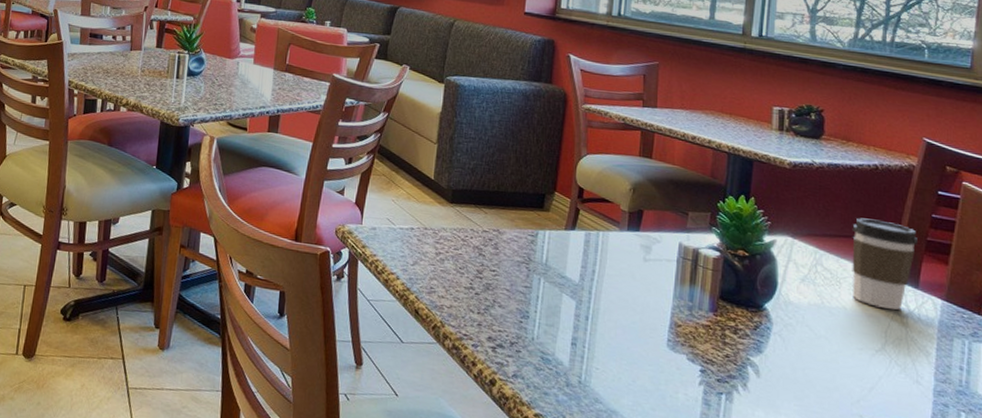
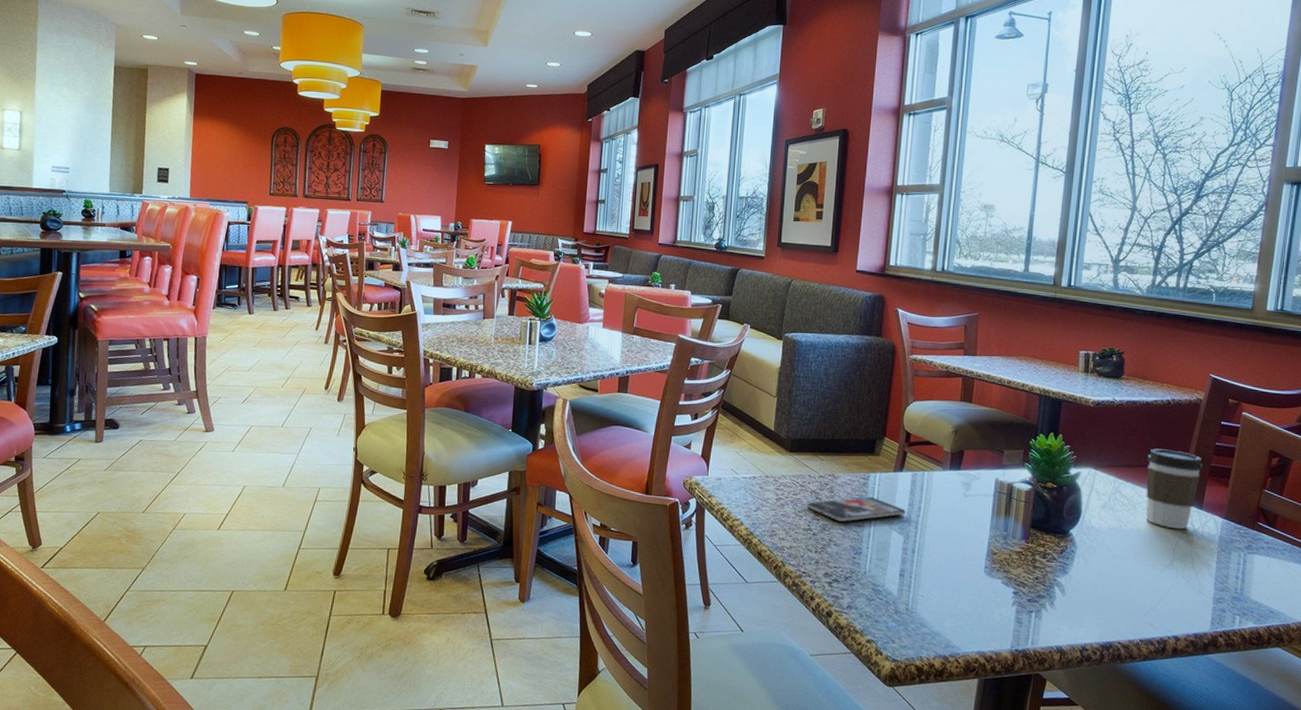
smartphone: none [469,255,579,282] -> present [807,496,906,522]

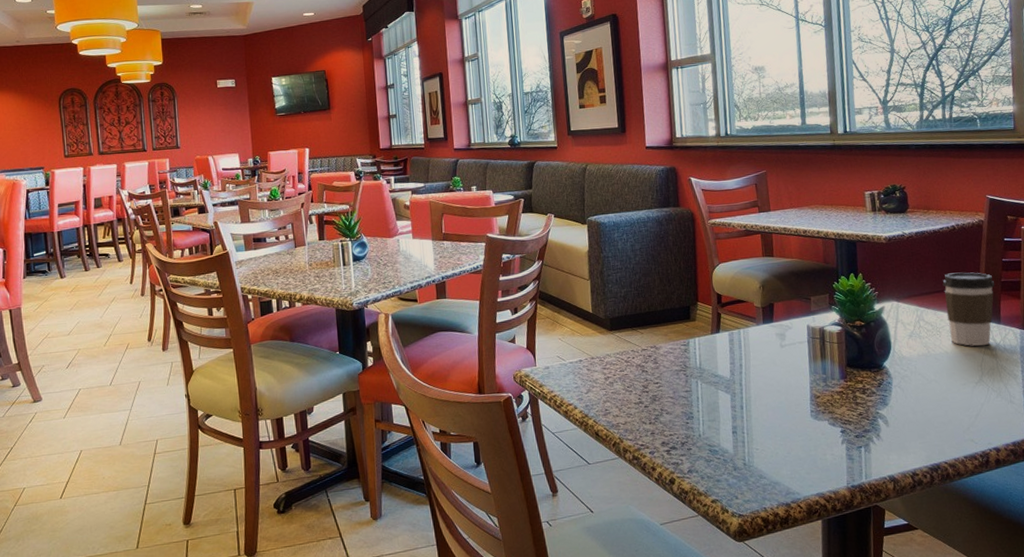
smartphone: present [807,496,906,522] -> none [634,361,729,391]

